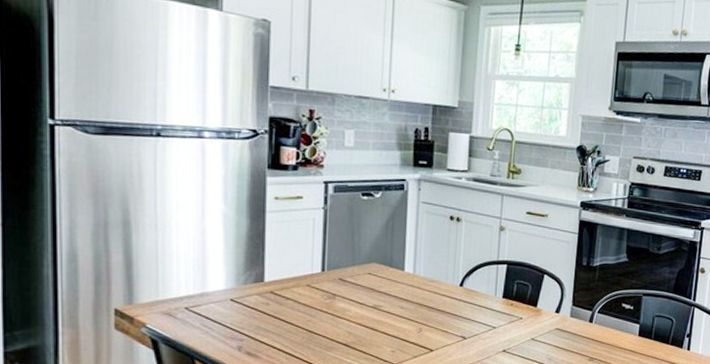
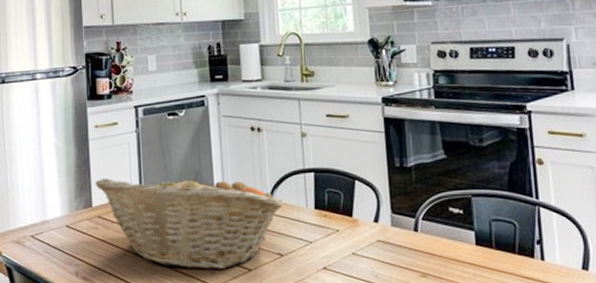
fruit basket: none [269,252,475,348] -> present [95,170,285,269]

